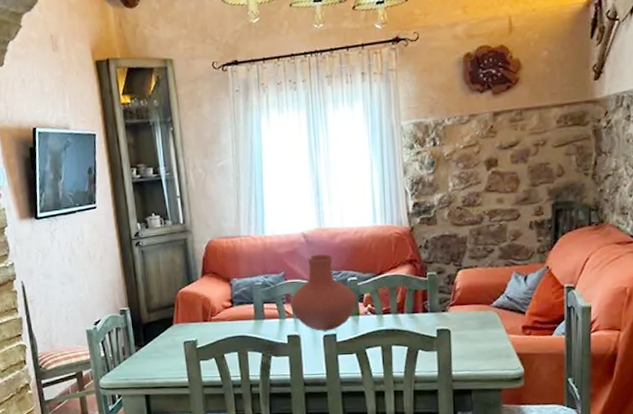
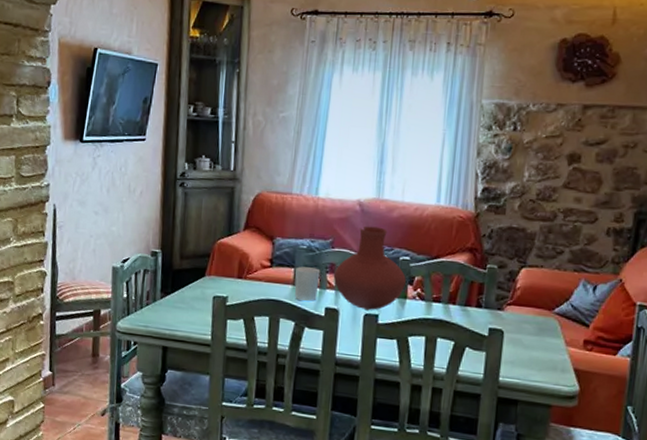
candle holder: none [254,301,278,333] -> present [294,266,321,302]

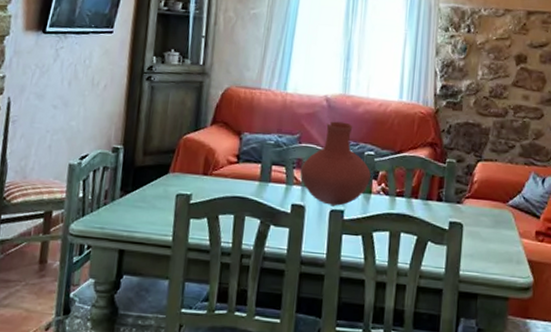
candle holder: present [294,266,321,302] -> none [261,162,288,199]

